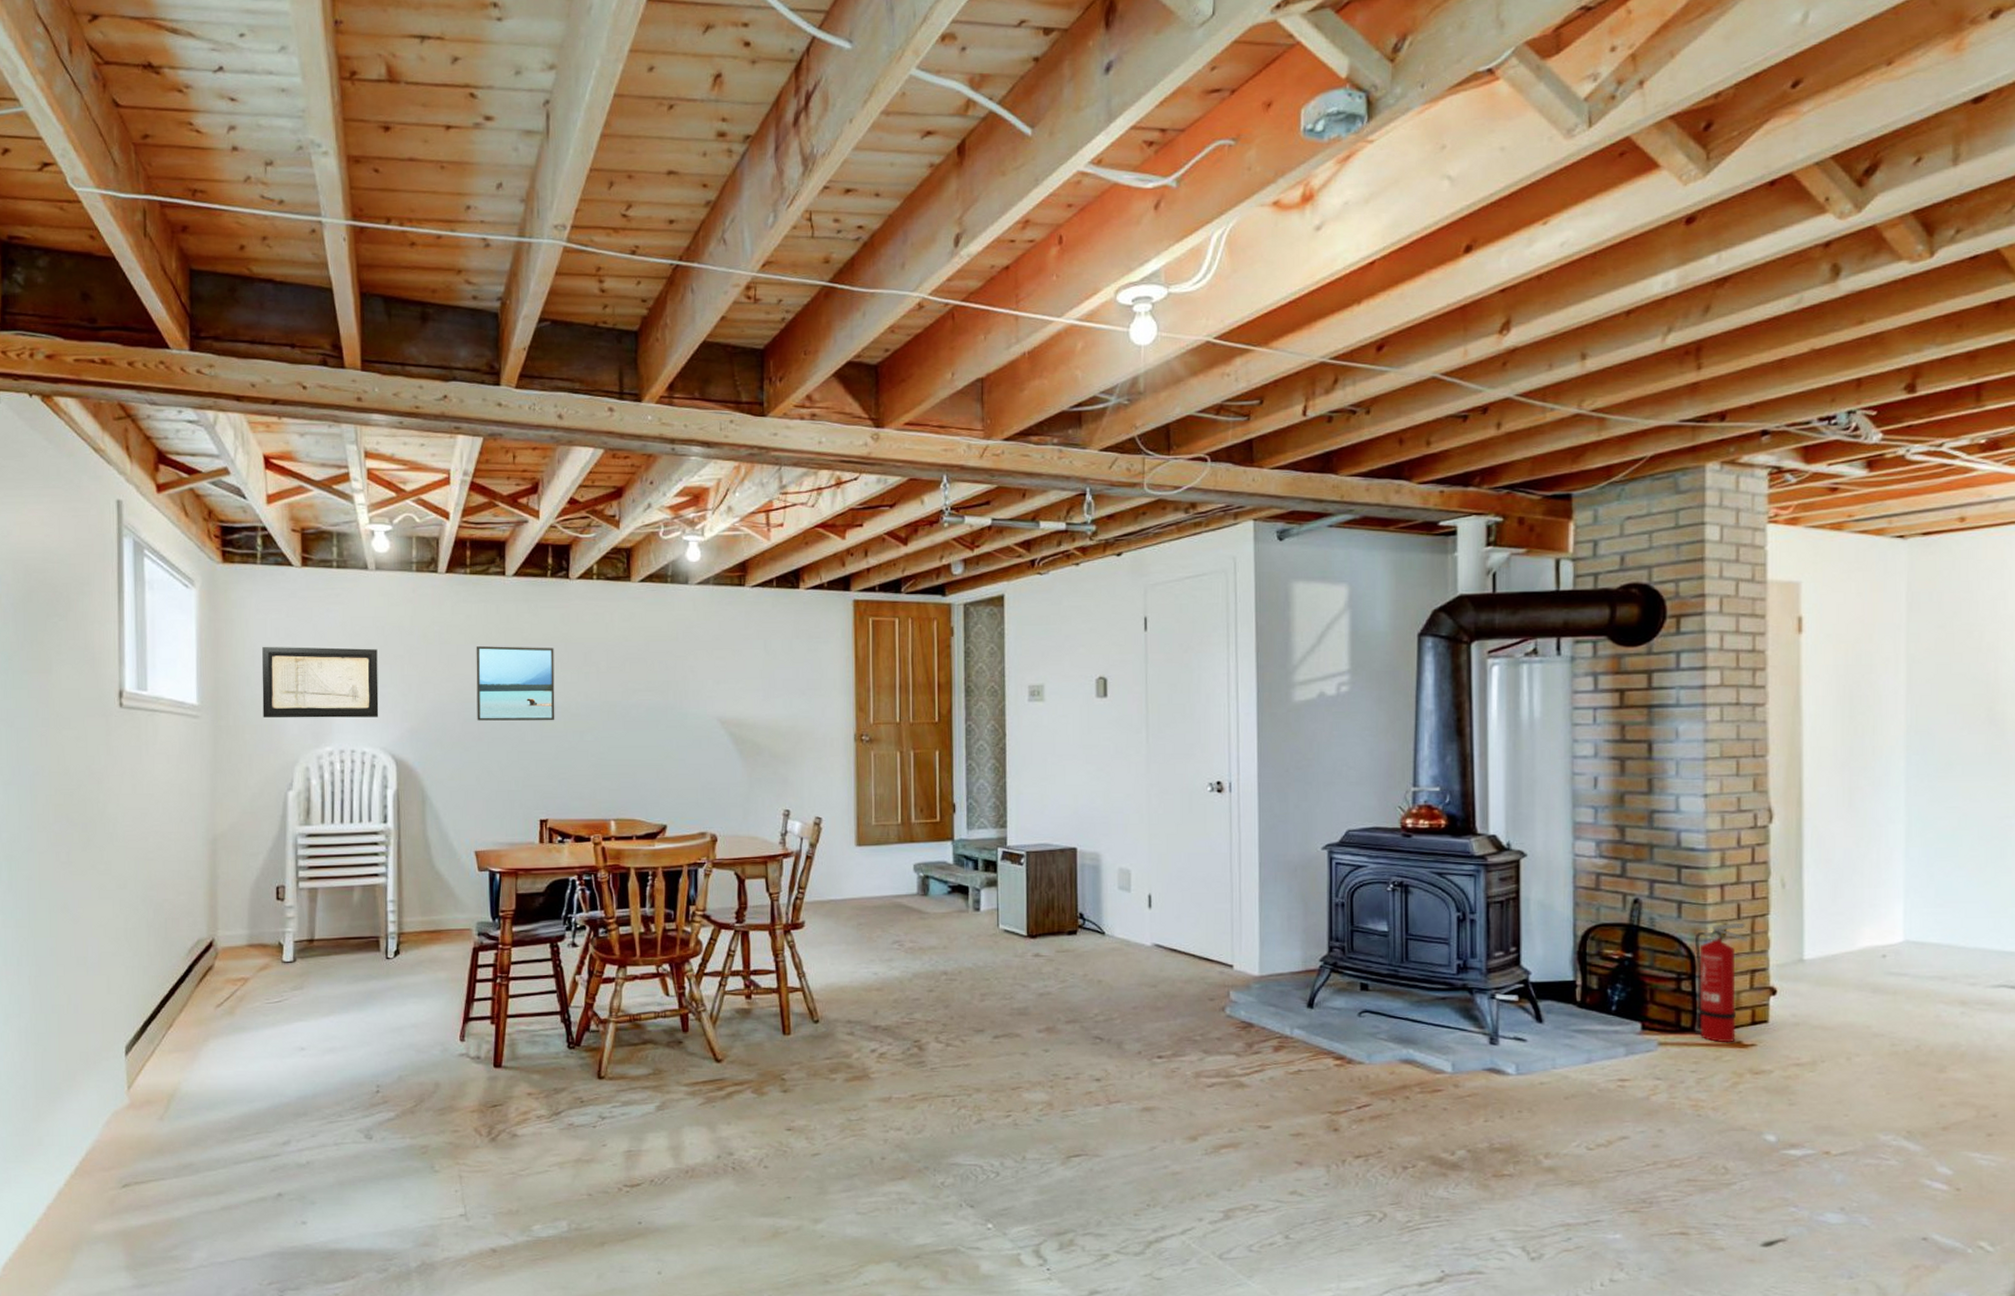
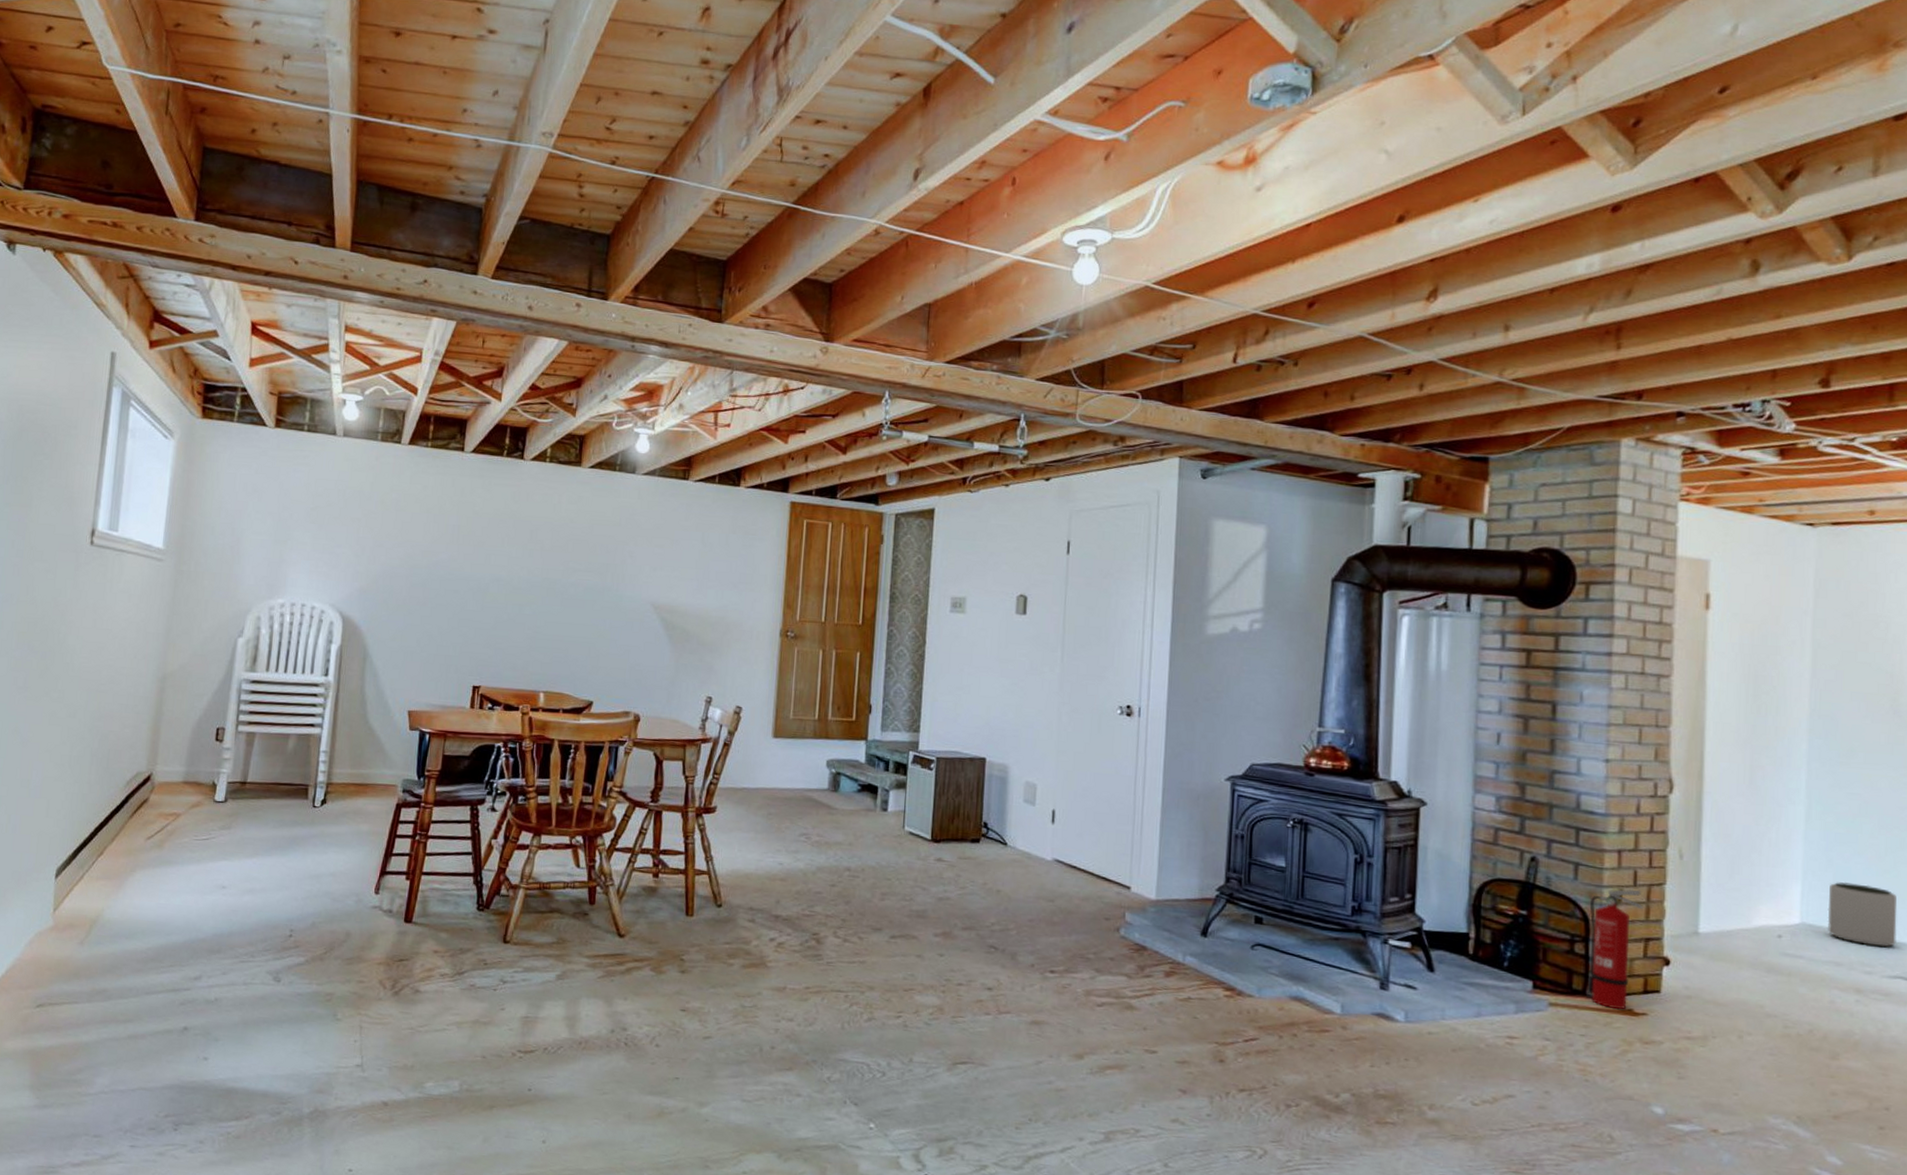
wall art: present [262,646,379,718] -> none [222,499,337,575]
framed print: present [476,646,555,721] -> none [423,516,503,593]
plant pot: none [1930,897,1999,958] -> present [1827,882,1897,948]

